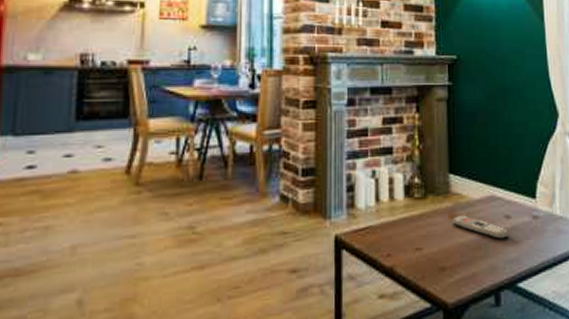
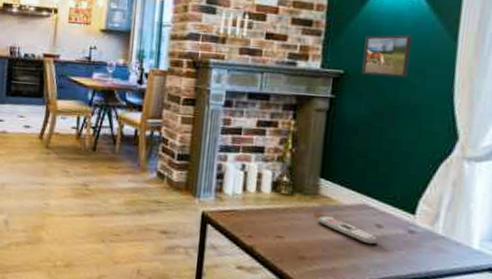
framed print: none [471,16,510,59] -> present [362,34,412,78]

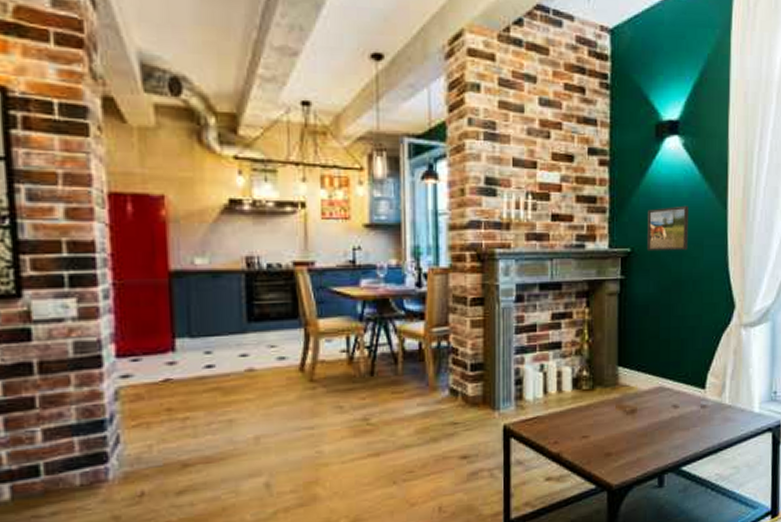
remote control: present [317,215,378,245] -> none [619,405,676,427]

